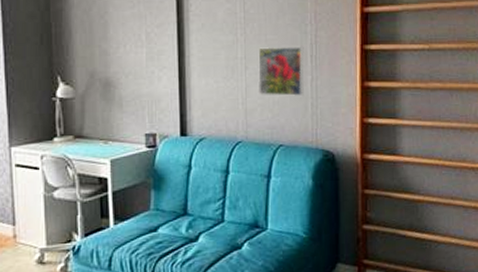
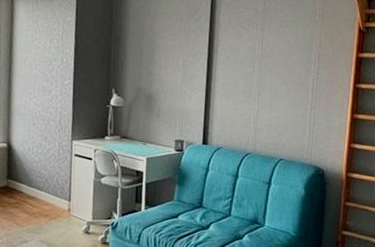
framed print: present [257,46,305,97] -> none [266,78,307,121]

